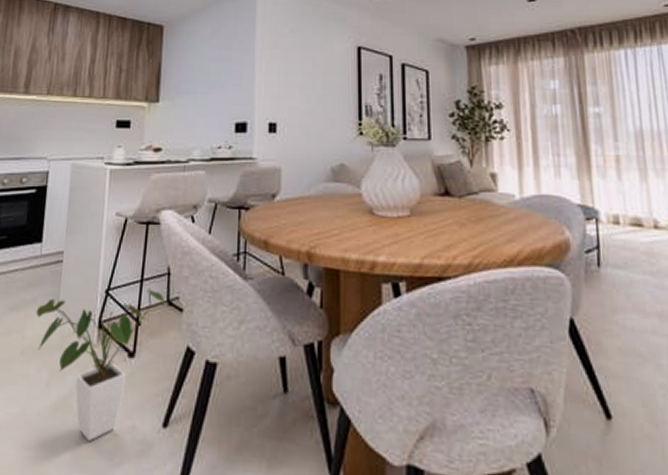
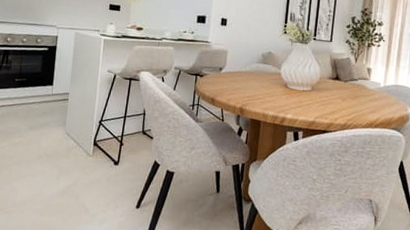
house plant: present [36,287,165,441] -> none [49,122,141,213]

